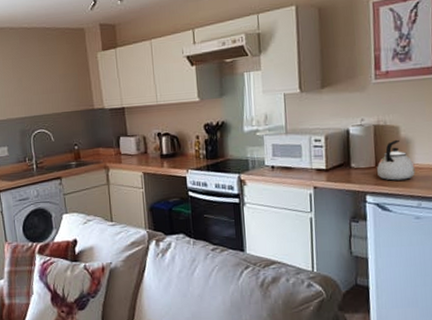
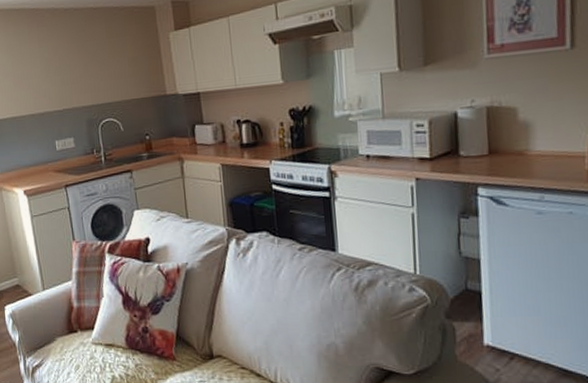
kettle: present [377,139,415,181] -> none [490,122,537,170]

